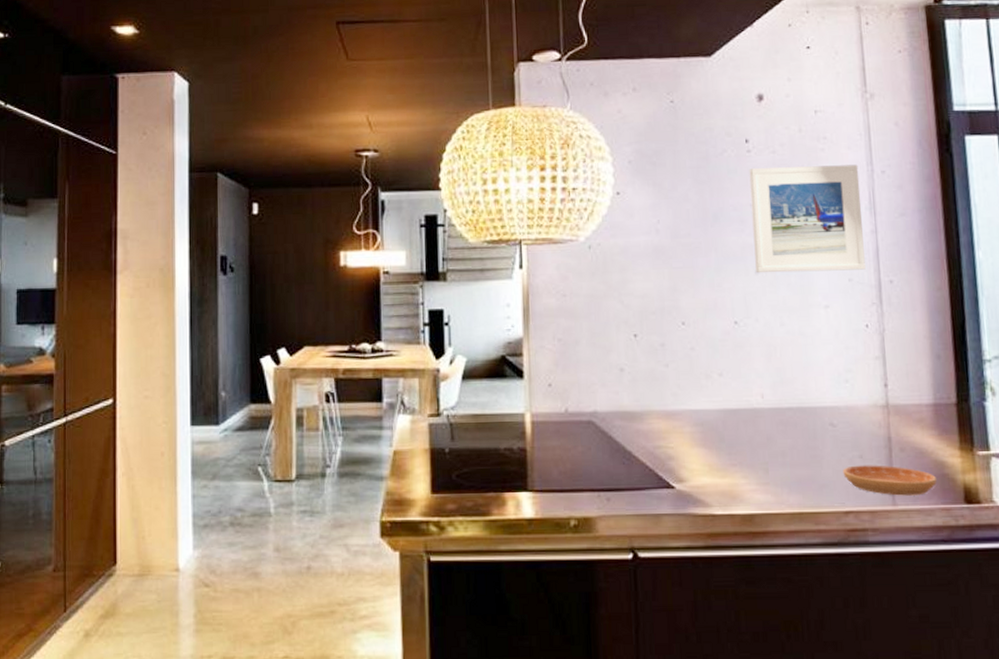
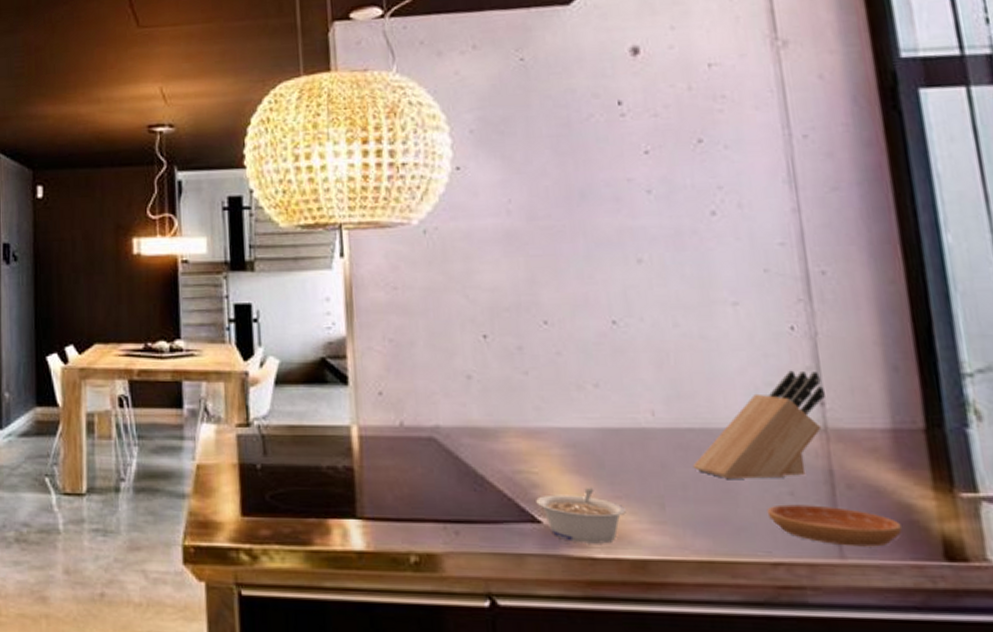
legume: none [671,457,739,503] -> present [536,487,626,544]
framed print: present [749,164,866,273] -> none [623,128,787,262]
knife block: none [790,359,888,447] -> present [692,370,825,479]

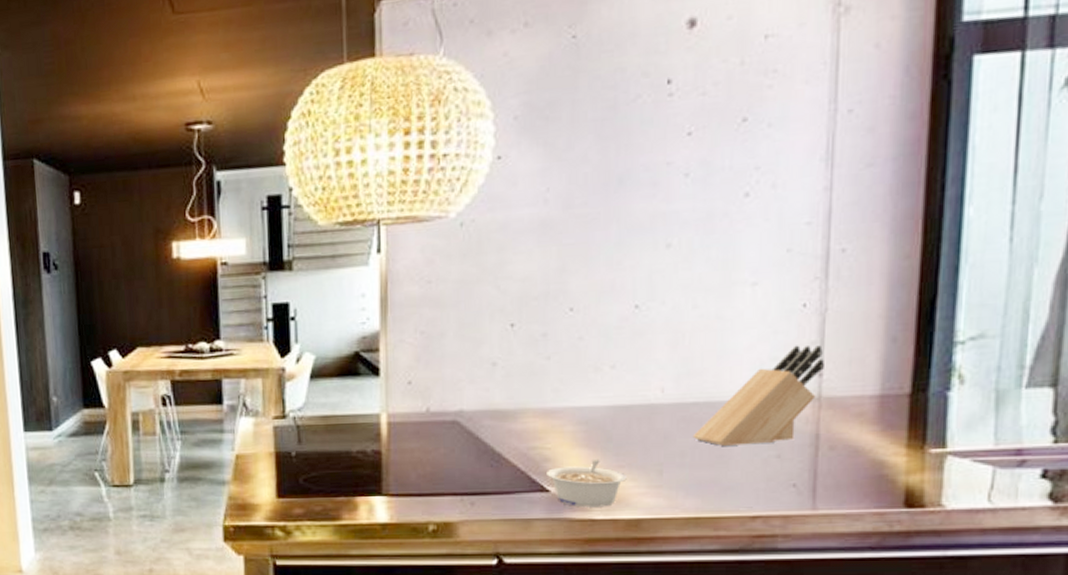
saucer: present [767,504,902,547] -> none [754,465,871,499]

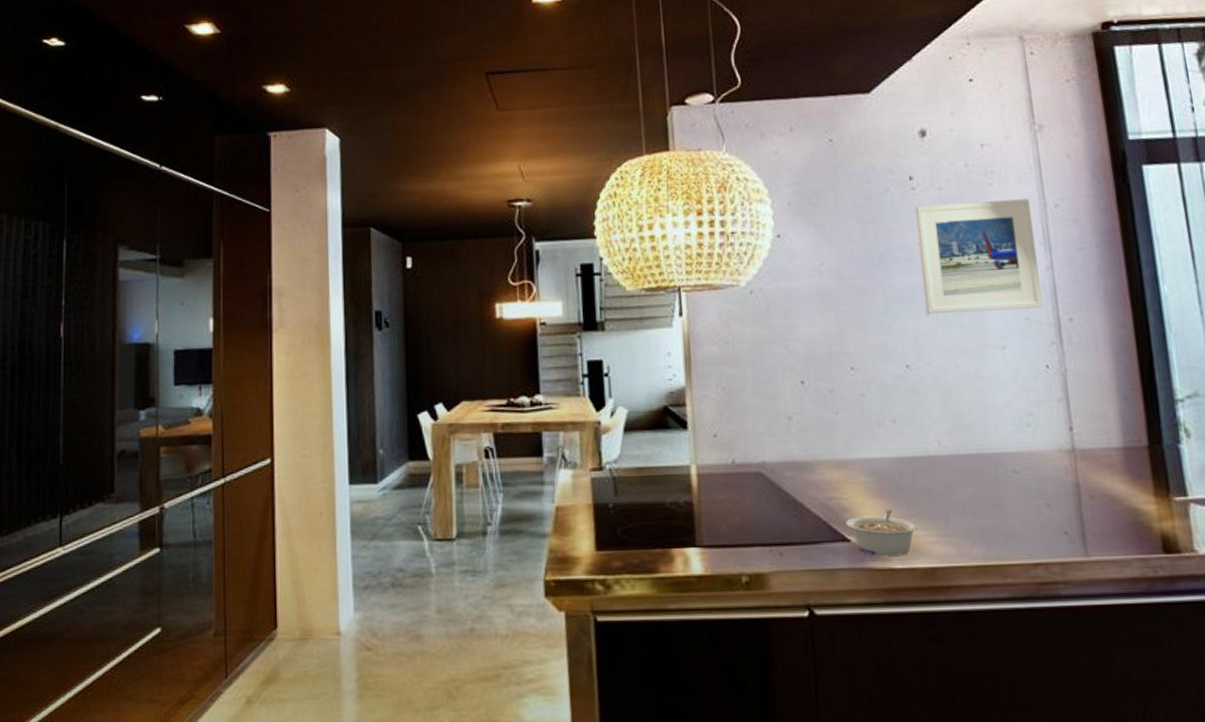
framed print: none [667,103,817,247] -> present [914,199,1043,314]
knife block: present [692,345,824,446] -> none [971,402,1073,495]

